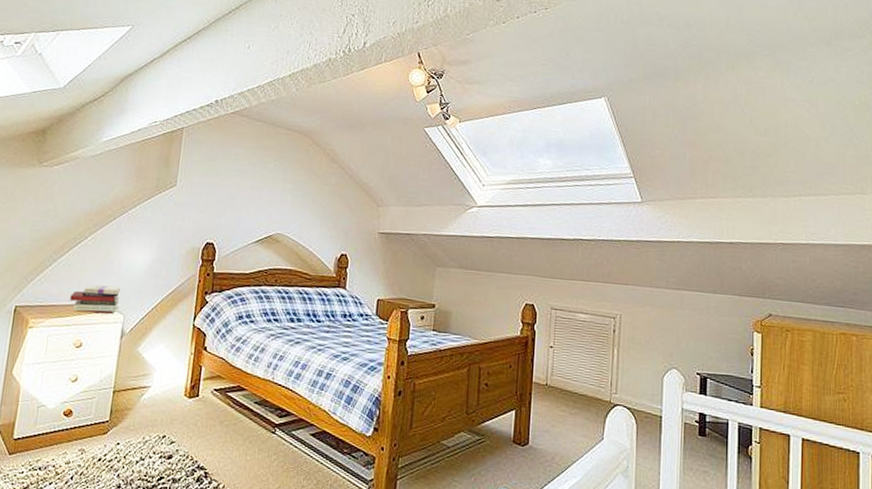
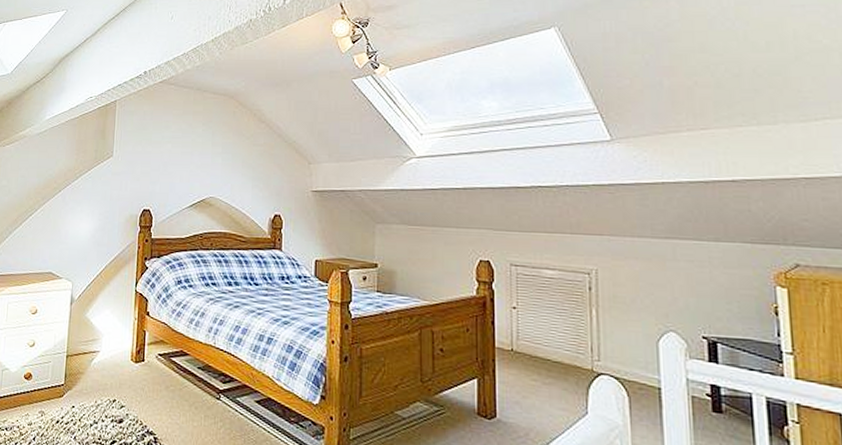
books: present [70,284,120,314] -> none [25,254,68,281]

